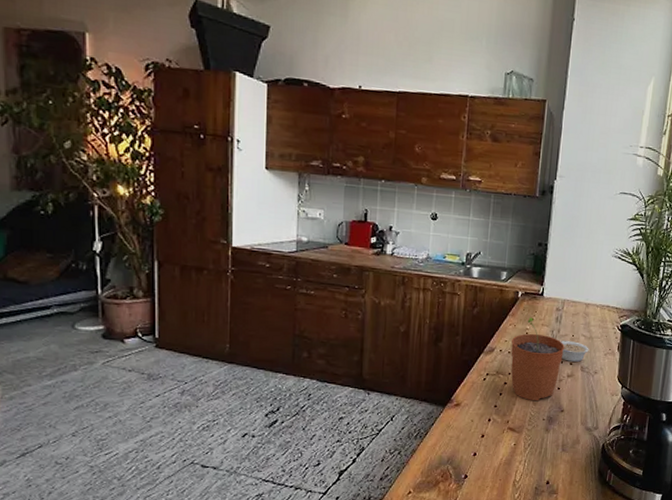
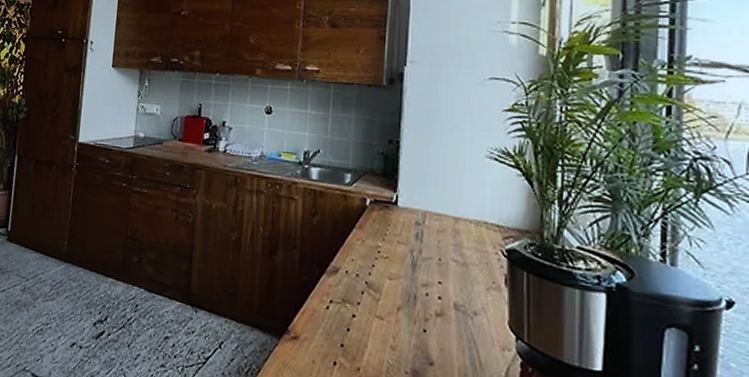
plant pot: present [510,317,565,402] -> none [358,231,430,346]
legume: present [560,341,590,362] -> none [422,265,465,296]

